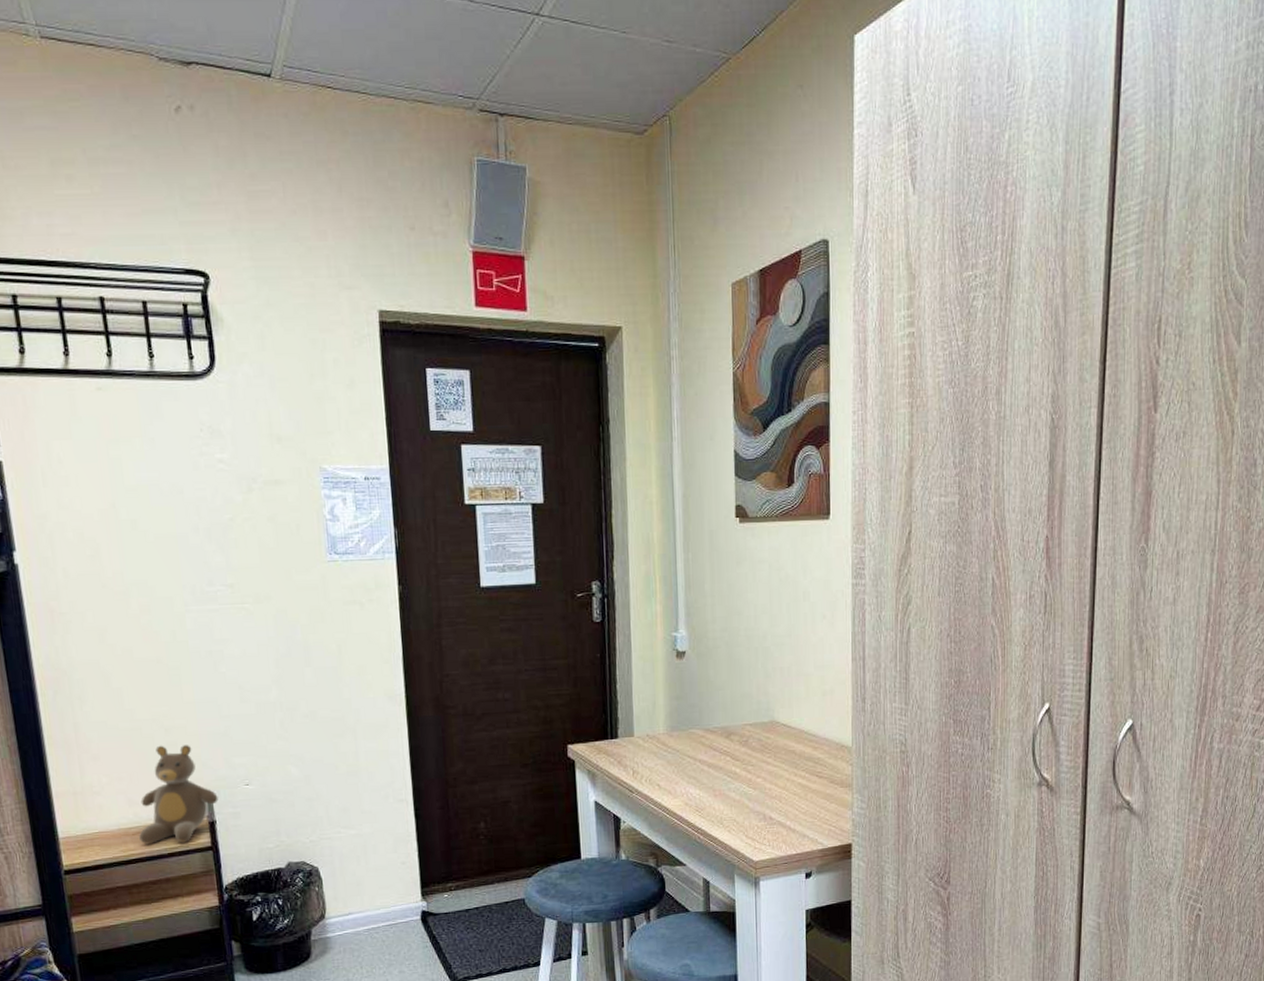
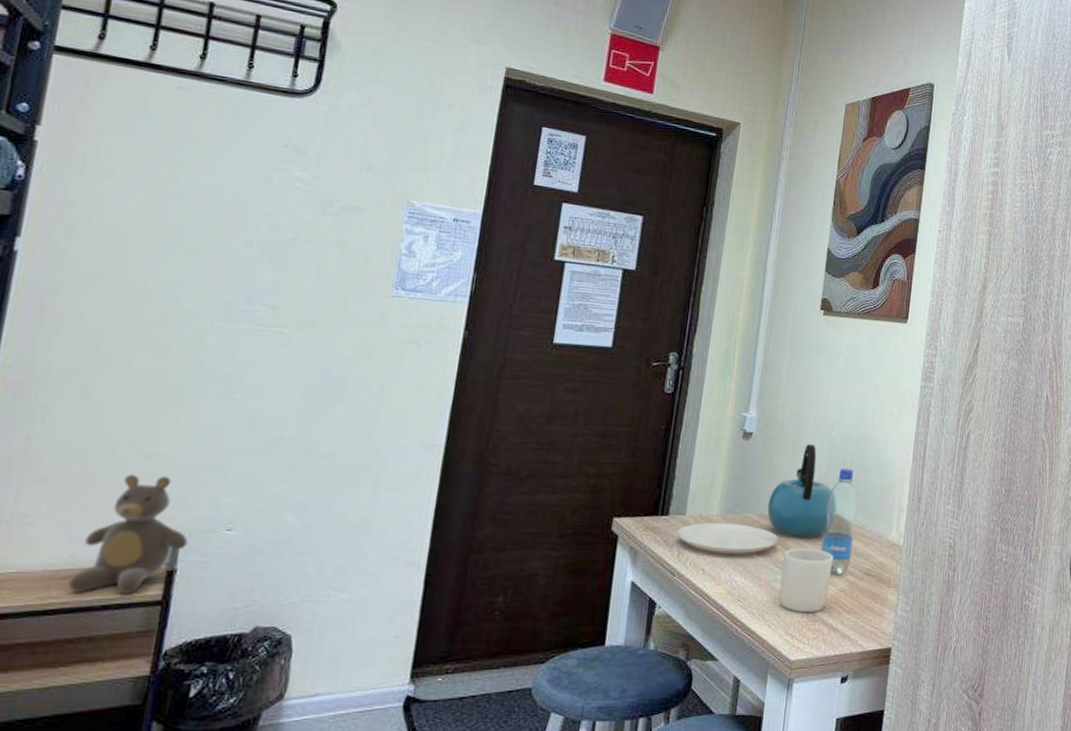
plate: none [629,740,727,770] -> present [677,522,779,555]
kettle: none [711,656,772,747] -> present [767,444,832,537]
mug: none [734,756,784,817] -> present [779,547,834,612]
bottle: none [769,676,801,781] -> present [820,468,858,576]

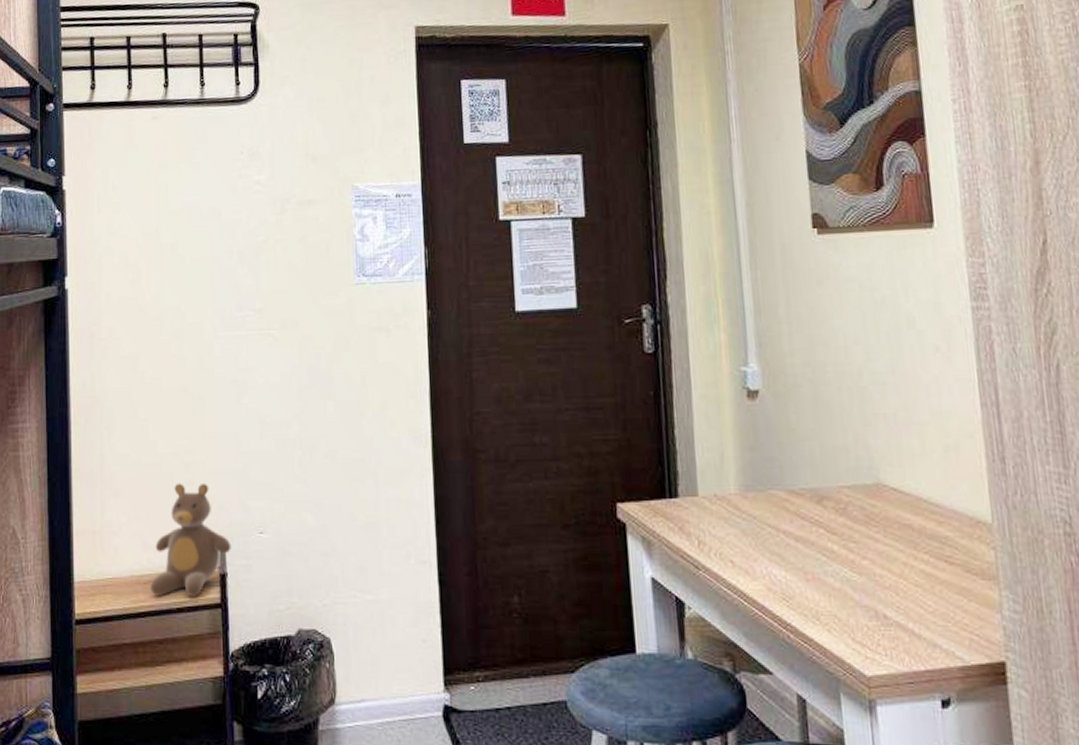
plate: present [677,522,779,555] -> none [692,503,819,543]
kettle: present [767,444,832,537] -> none [795,398,879,517]
mug: present [779,547,834,612] -> none [829,530,900,614]
bottle: present [820,468,858,576] -> none [872,424,922,566]

